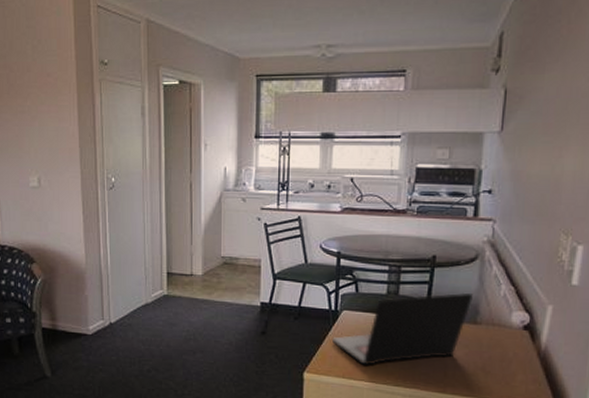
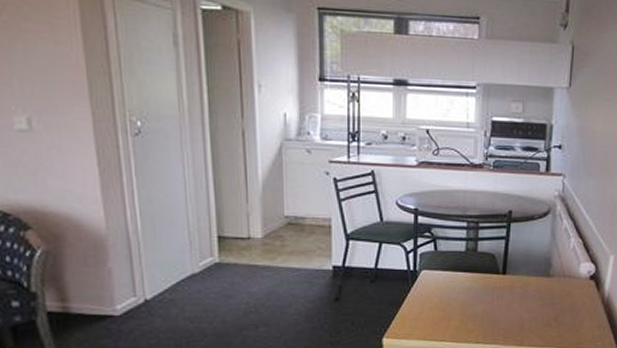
laptop: present [332,292,473,365] -> none [412,246,546,325]

